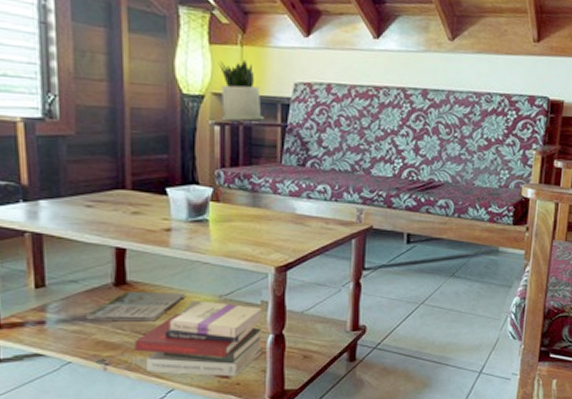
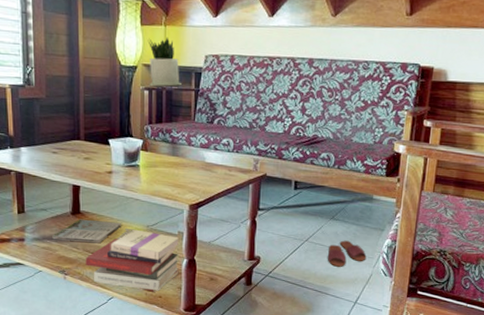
slippers: none [446,301,492,332] -> present [327,240,367,267]

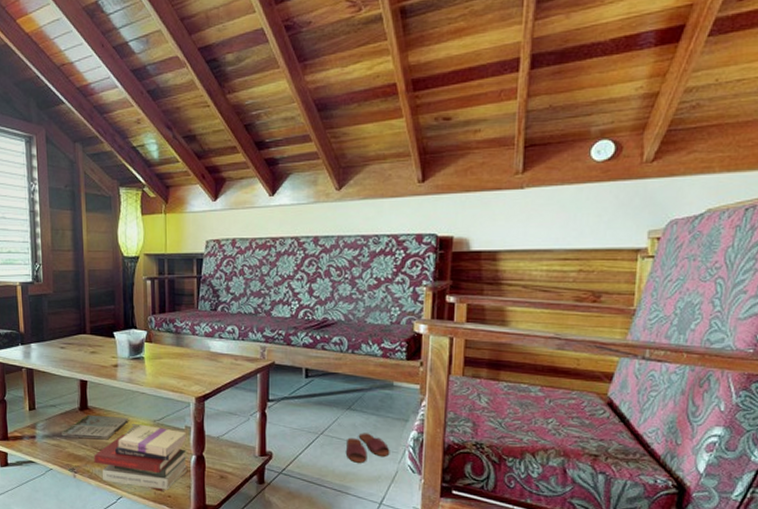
planter: present [147,36,183,88] -> none [148,224,185,276]

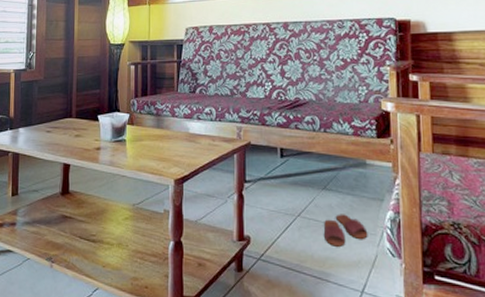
magazine: present [62,414,142,440] -> none [42,199,121,226]
books: present [94,424,188,491] -> none [72,209,166,281]

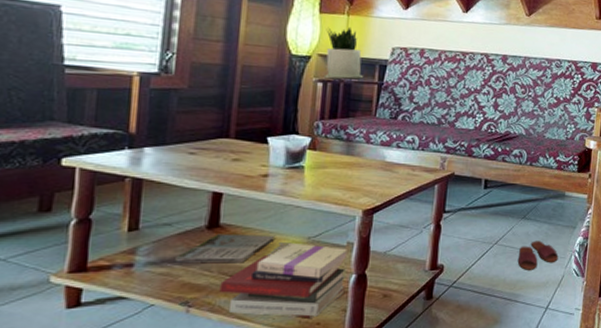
magazine: none [42,199,121,226] -> present [175,233,292,263]
books: none [72,209,166,281] -> present [219,242,349,319]
planter: none [134,14,166,62] -> present [323,26,364,81]

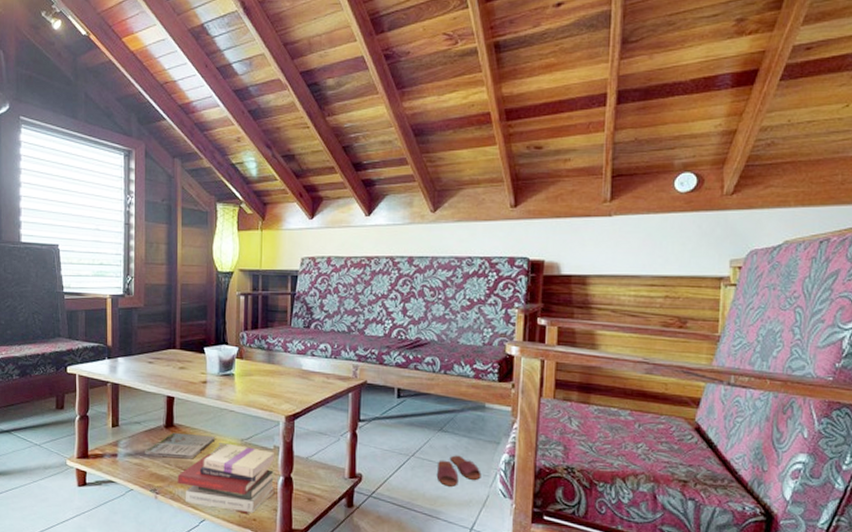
planter: present [323,26,364,81] -> none [244,241,279,293]

